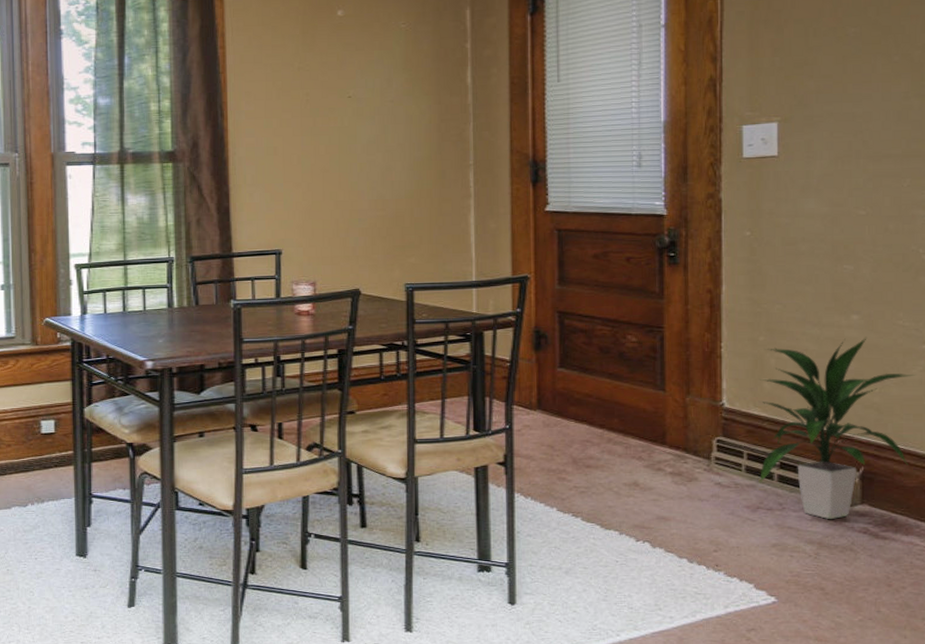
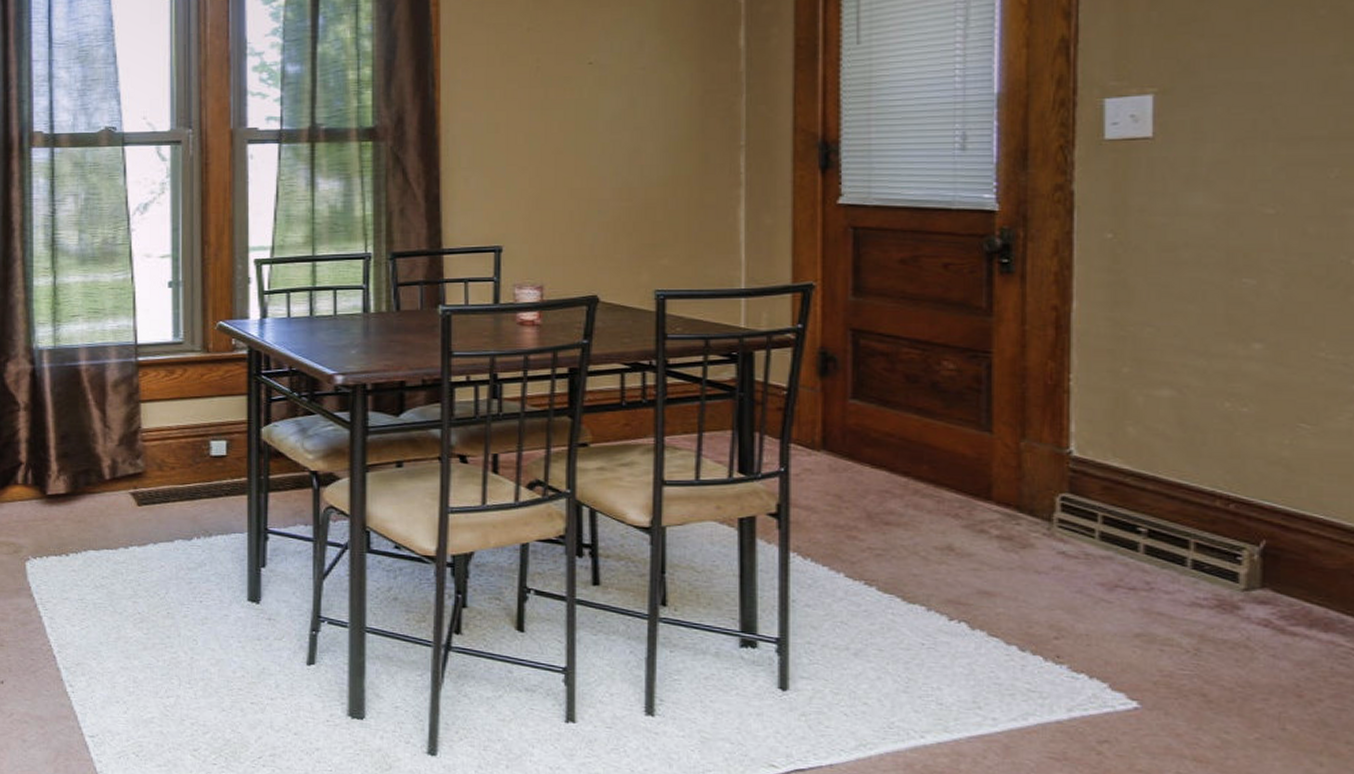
indoor plant: present [759,337,915,519] -> none [1119,372,1342,606]

